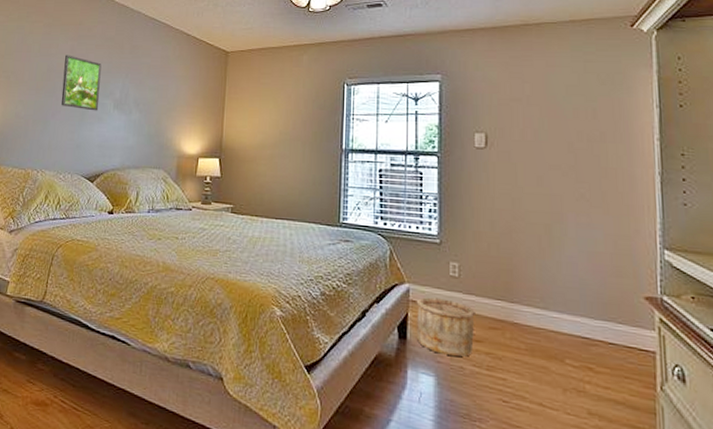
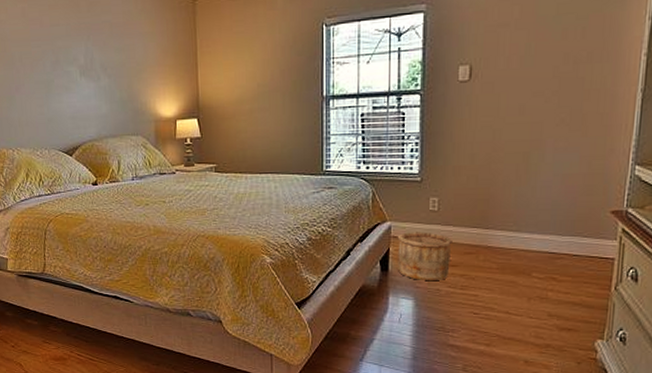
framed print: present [61,55,102,111] -> none [17,19,64,81]

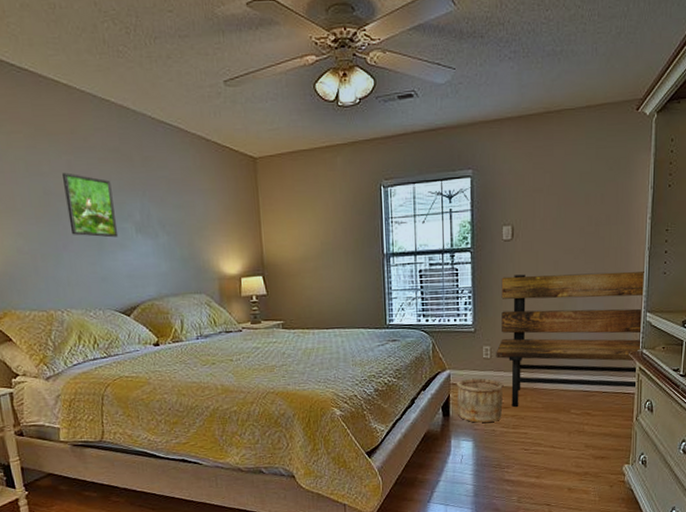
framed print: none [17,19,64,81] -> present [62,172,119,238]
bench: none [444,117,635,267] -> present [496,271,645,408]

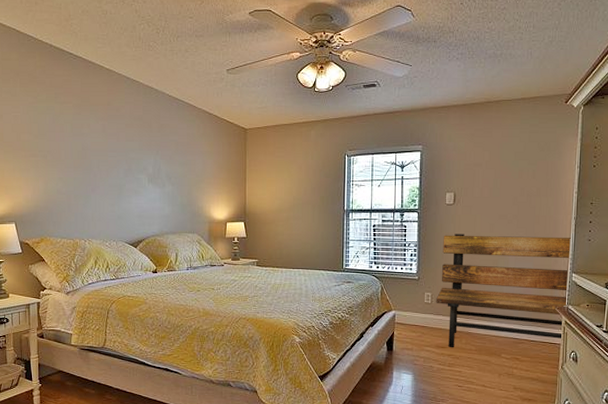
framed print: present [62,172,119,238] -> none [98,134,135,185]
wooden bucket: present [456,378,504,423] -> none [399,319,442,360]

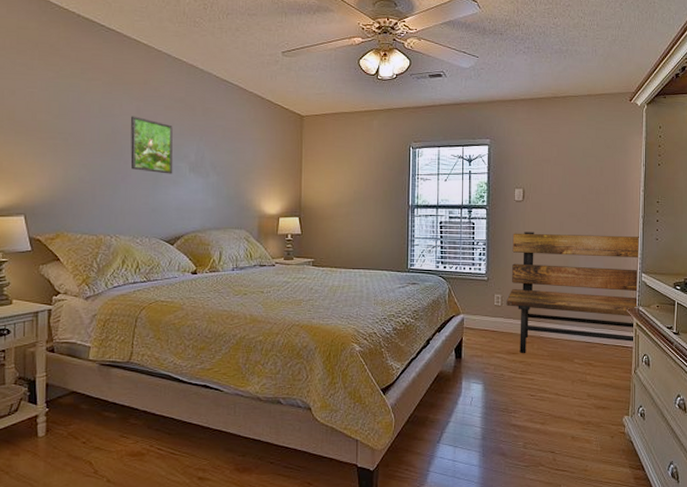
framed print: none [98,134,135,185] -> present [130,116,173,174]

